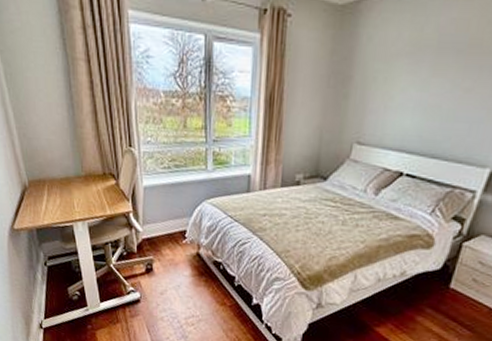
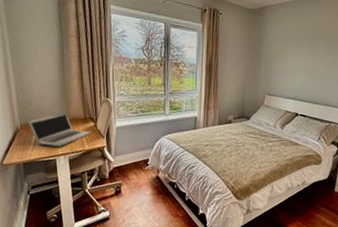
laptop: none [36,166,113,210] -> present [28,112,92,147]

